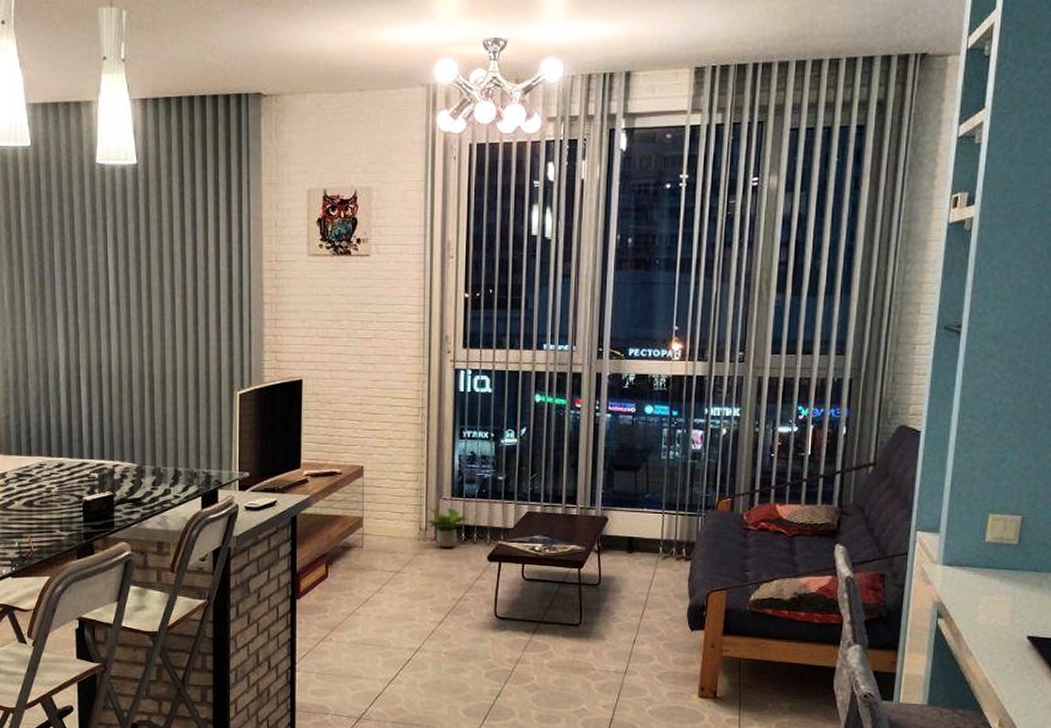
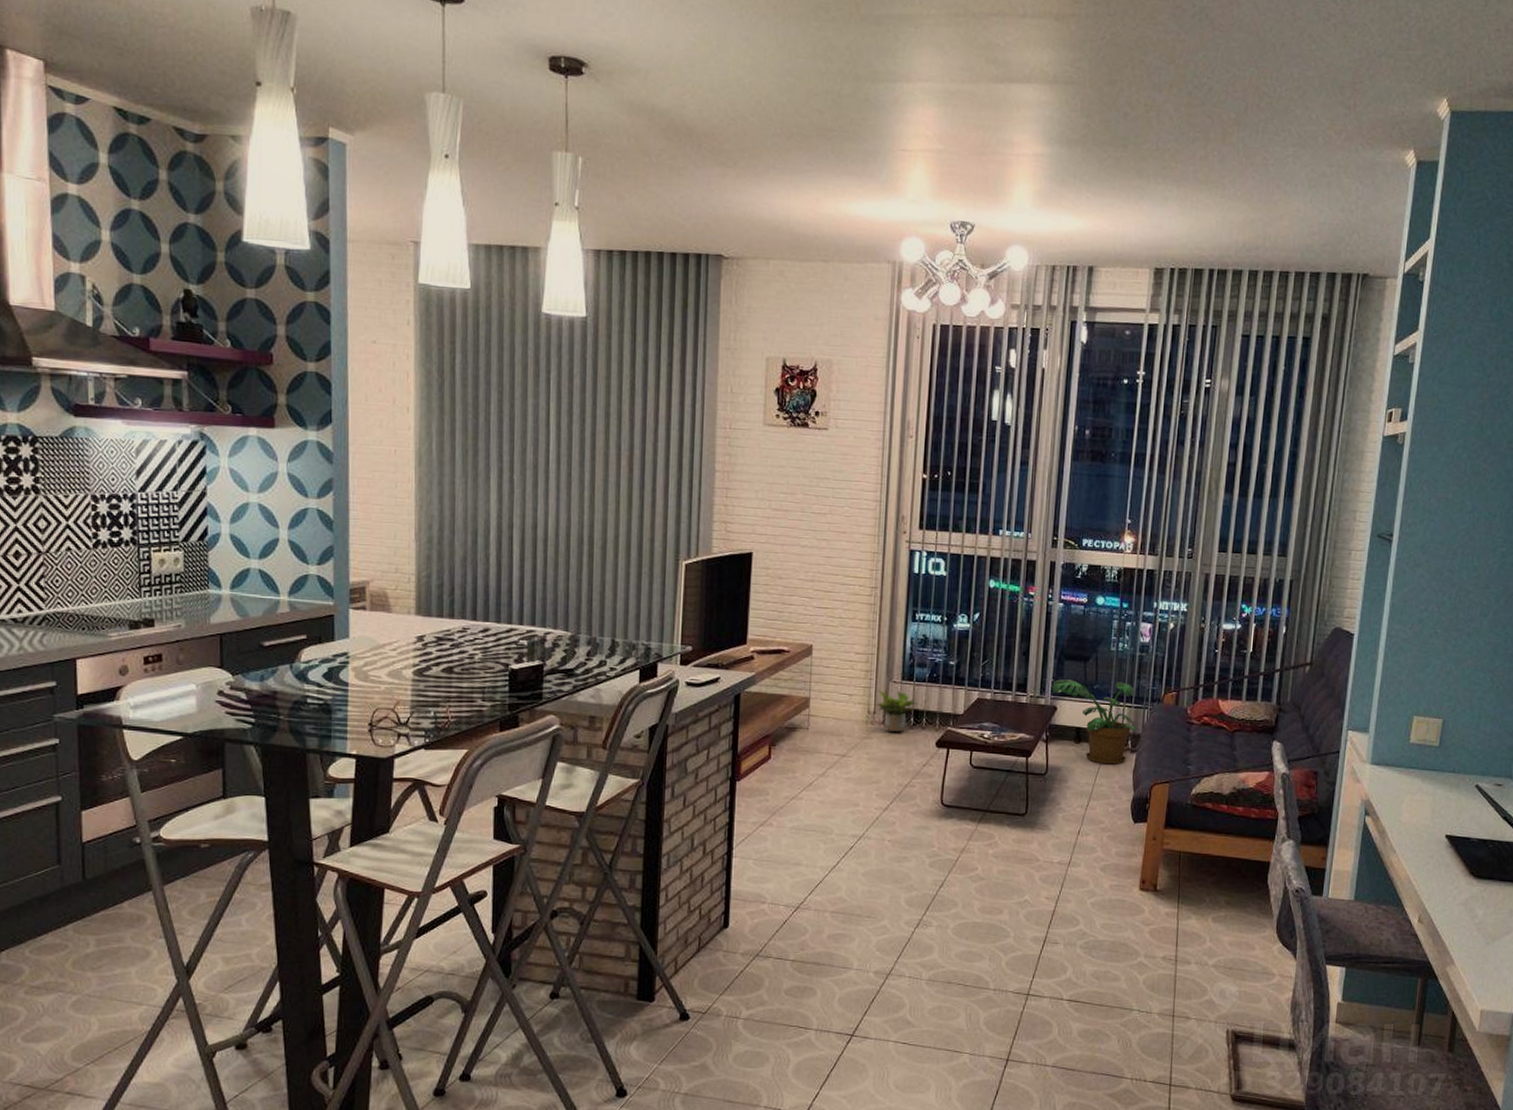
potted plant: none [602,490,692,573] -> present [1052,679,1138,765]

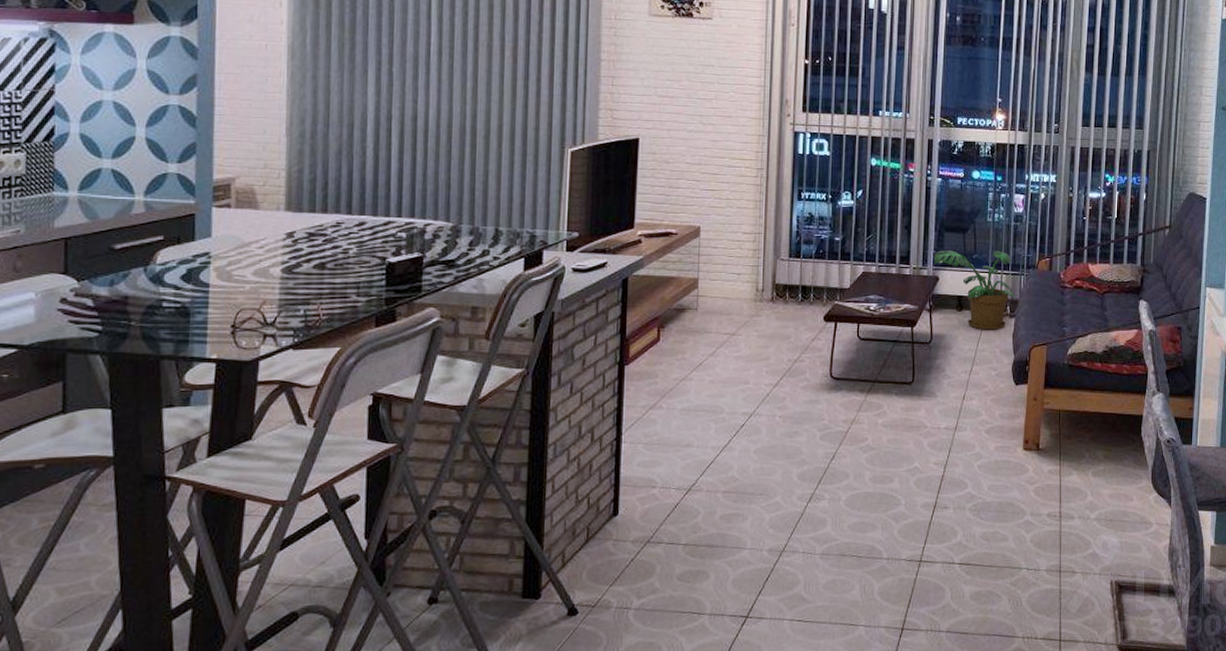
potted plant: present [874,690,919,732] -> none [762,268,807,308]

